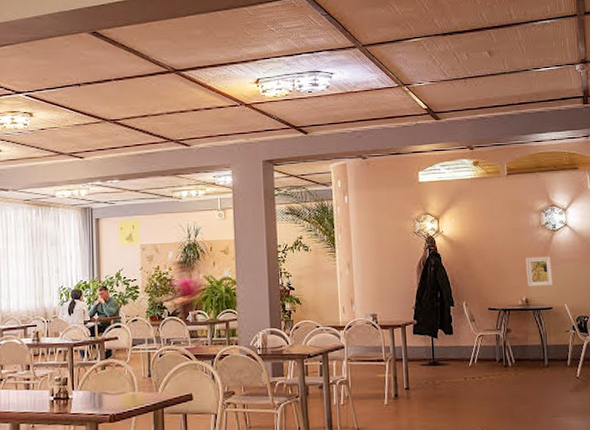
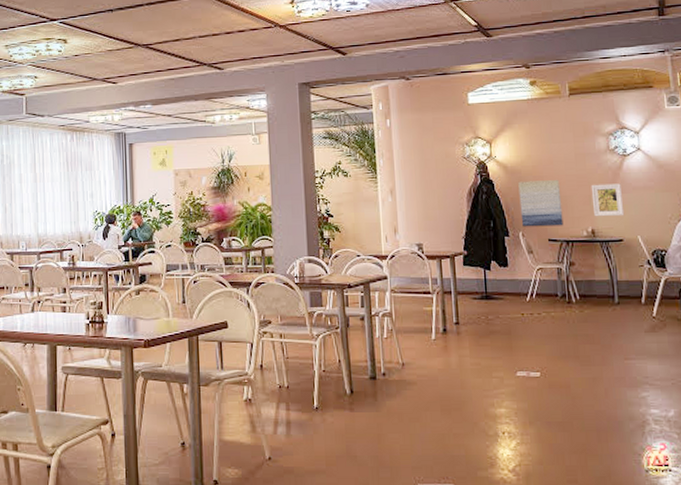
wall art: none [462,253,502,297] -> present [518,180,564,227]

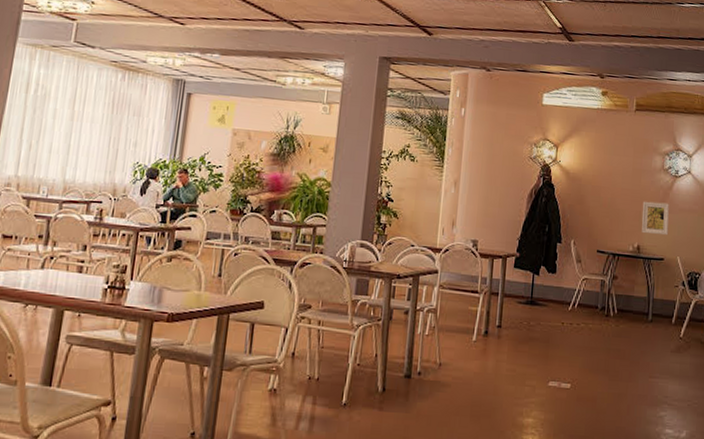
wall art: present [518,180,564,227] -> none [575,189,615,239]

